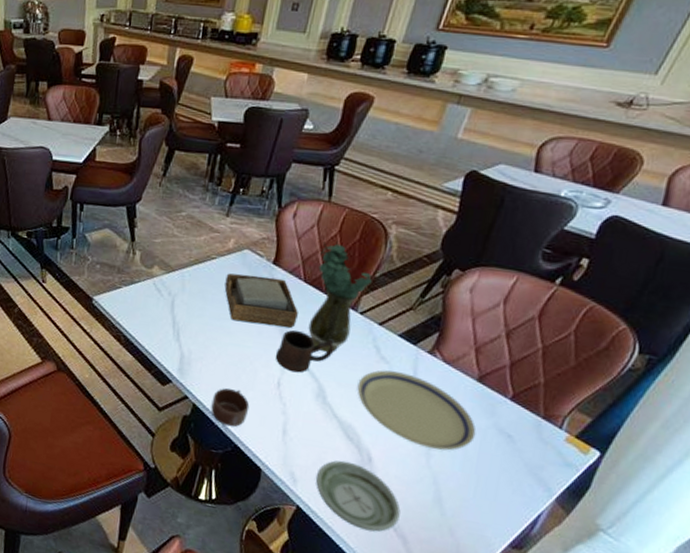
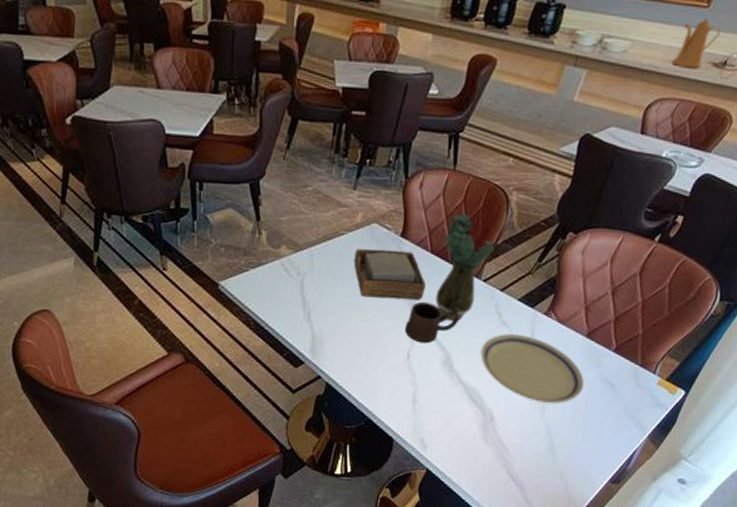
mug: present [211,388,250,427] -> none [344,364,381,402]
saucer: present [315,460,401,532] -> none [443,422,519,484]
coffee pot: none [567,58,624,108] -> present [671,19,721,69]

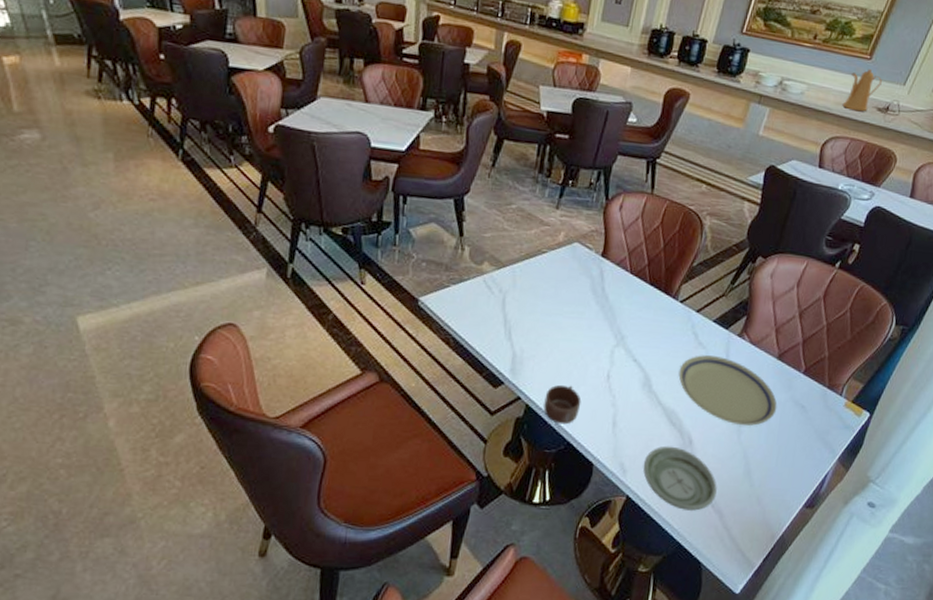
mug: none [344,364,381,402] -> present [543,384,581,425]
napkin holder: present [354,248,426,300] -> none [555,267,625,319]
mug: present [405,301,460,344] -> none [605,321,659,364]
vase: present [435,209,495,321] -> none [634,232,691,341]
saucer: none [443,422,519,484] -> present [643,446,717,511]

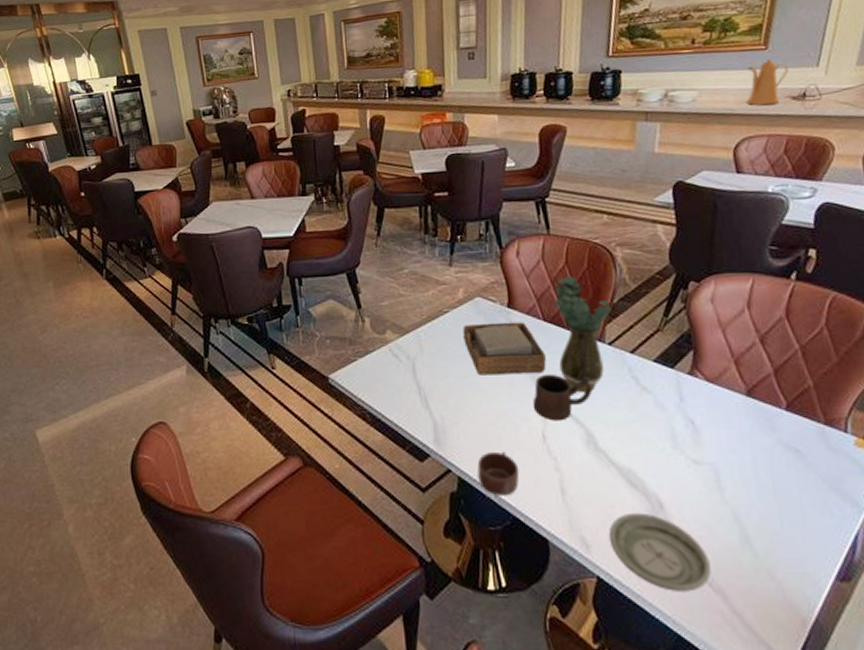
napkin holder: none [555,267,625,319] -> present [463,321,546,376]
mug: none [605,321,659,364] -> present [533,373,592,421]
vase: none [634,232,691,341] -> present [553,272,612,392]
plate: present [679,355,777,426] -> none [626,401,763,480]

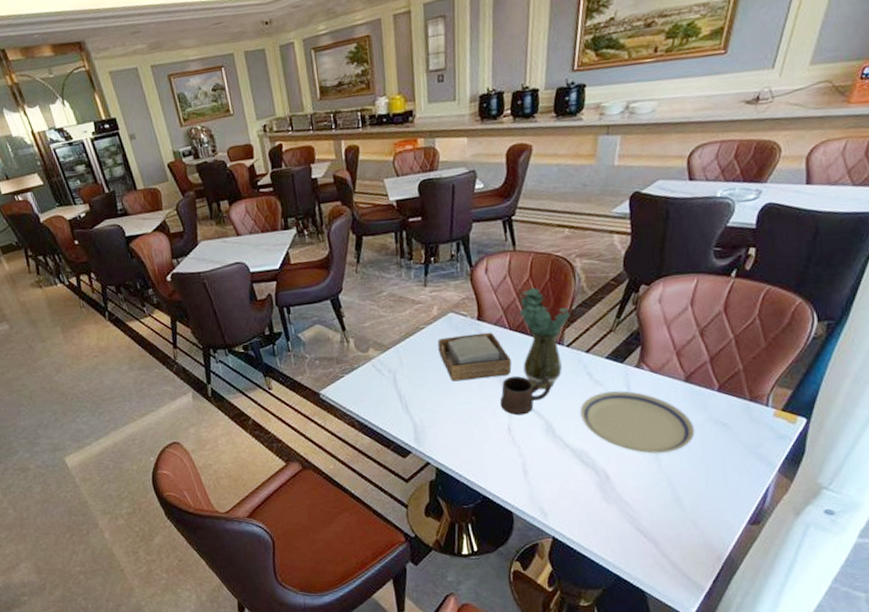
mug: present [477,451,520,496] -> none [452,443,489,481]
saucer: present [608,512,711,592] -> none [563,484,646,543]
plate: none [626,401,763,480] -> present [580,390,695,454]
coffee pot: present [746,59,788,106] -> none [702,63,745,113]

